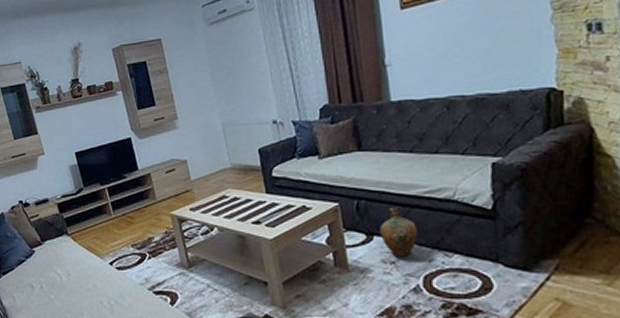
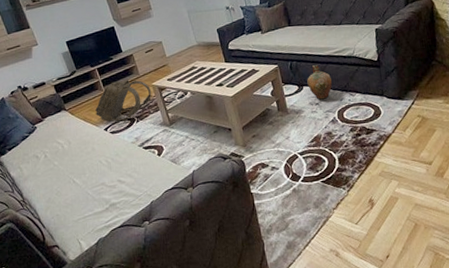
backpack: none [101,204,168,257] -> present [95,79,151,122]

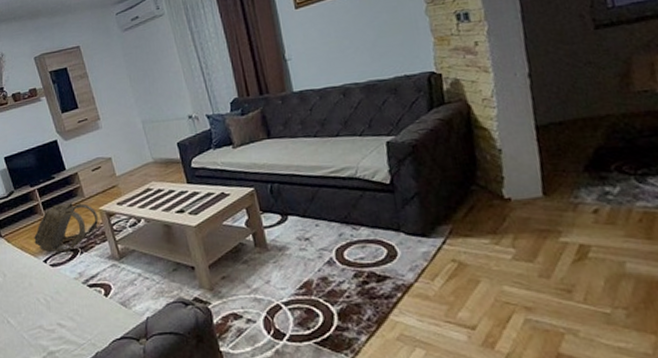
ceramic jug: present [307,64,333,100] -> none [293,187,328,234]

